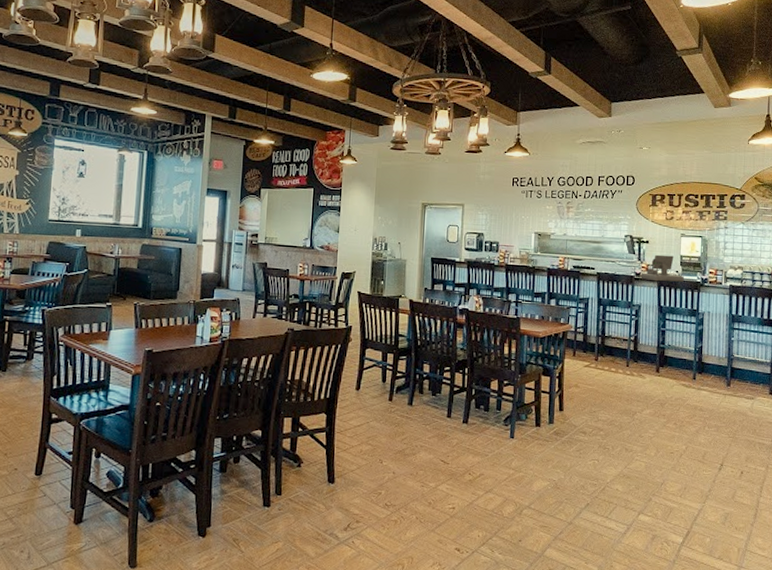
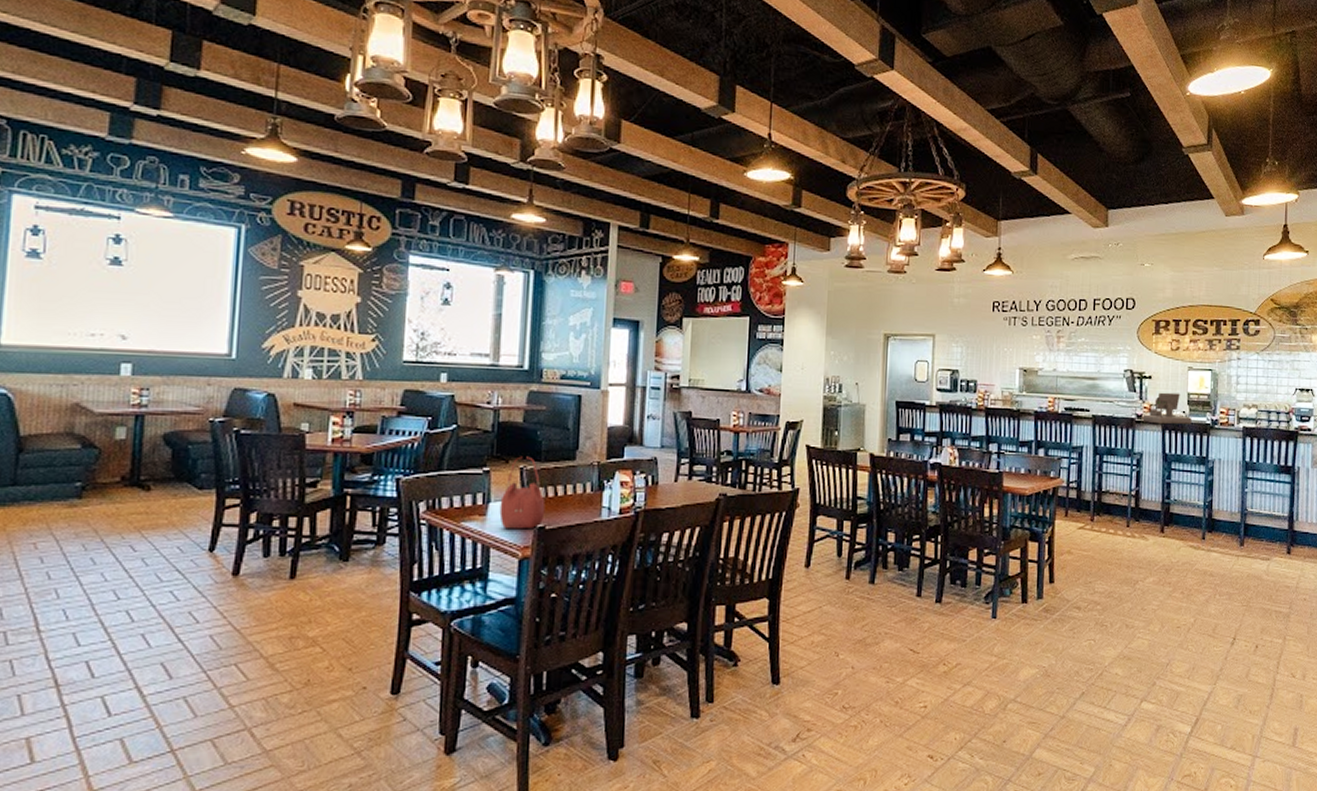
handbag: none [118,295,153,352] -> present [499,456,546,530]

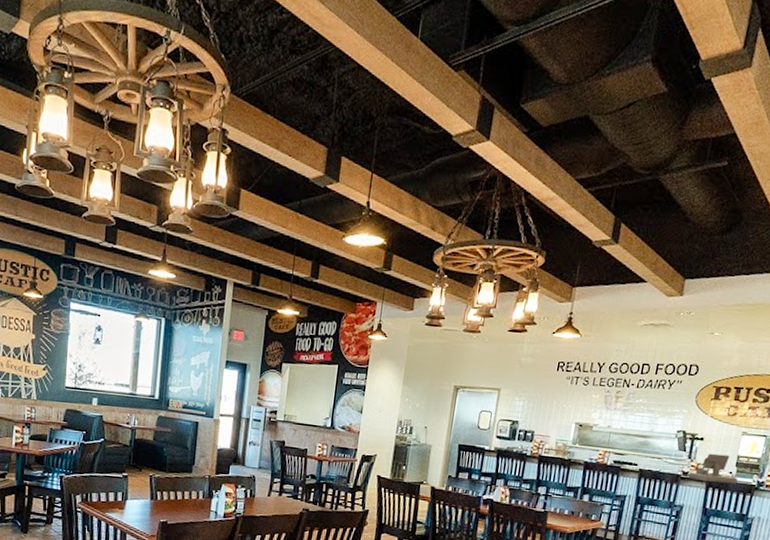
handbag: present [499,456,546,530] -> none [134,466,168,522]

